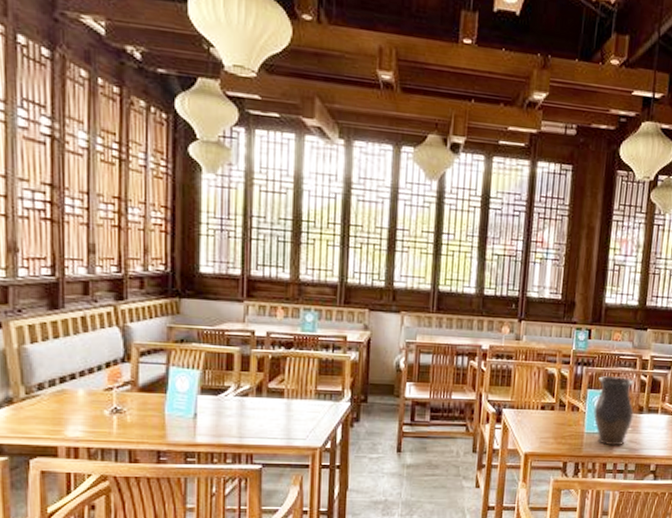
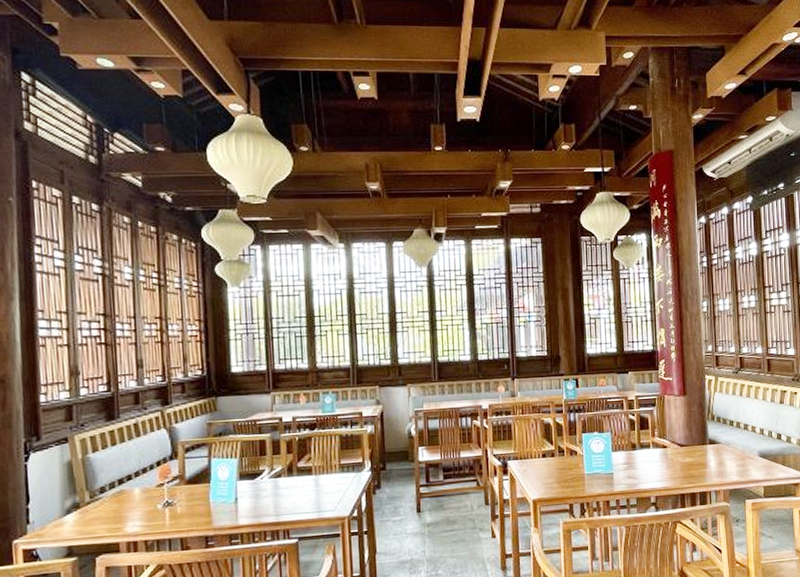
vase: present [593,376,635,446] -> none [591,418,629,484]

